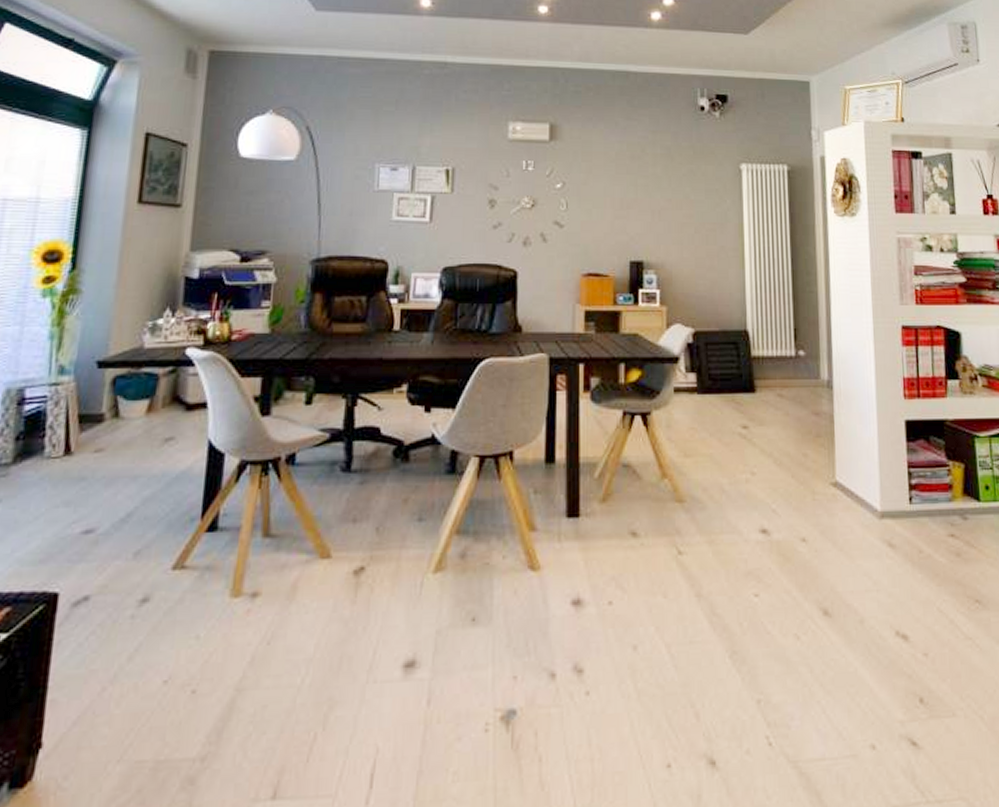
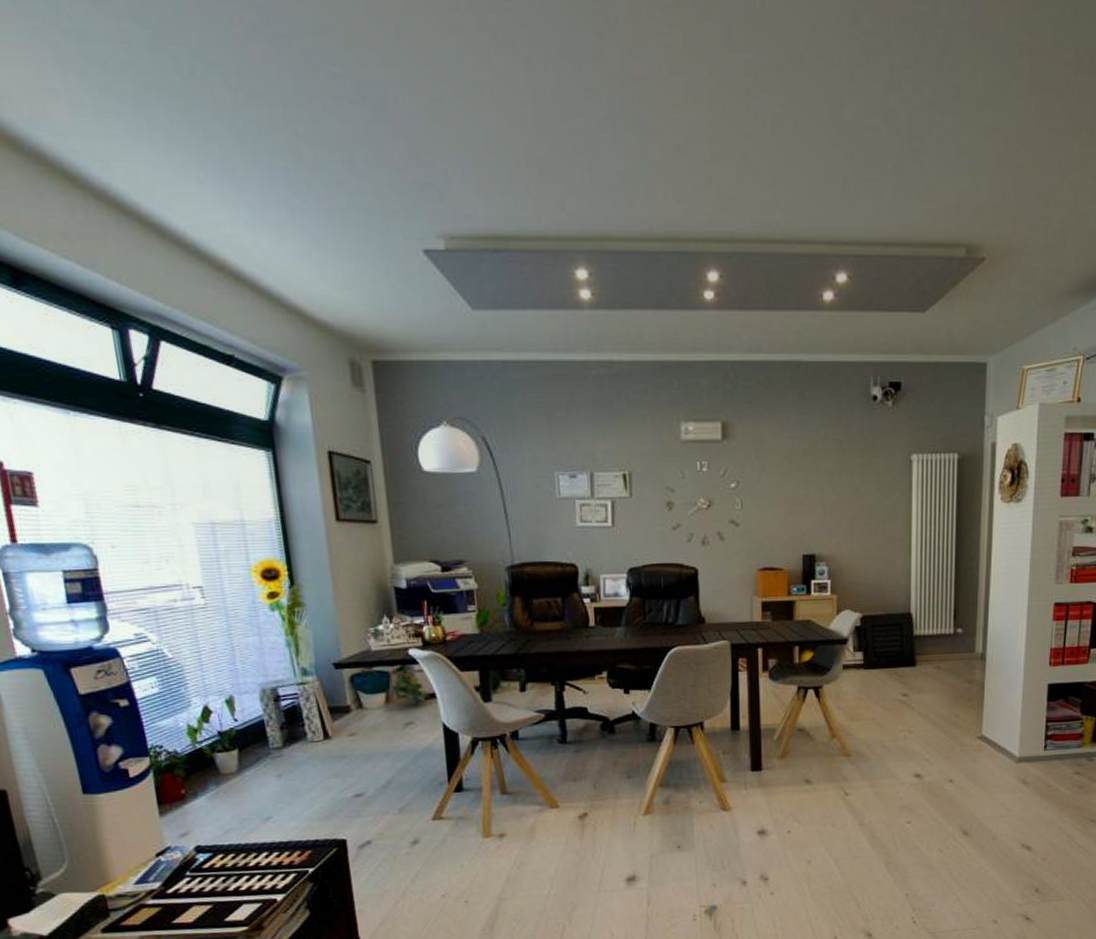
flowering plant: none [153,373,201,415] -> present [389,670,430,704]

